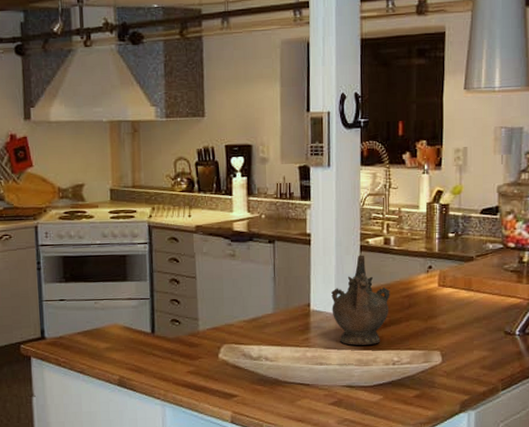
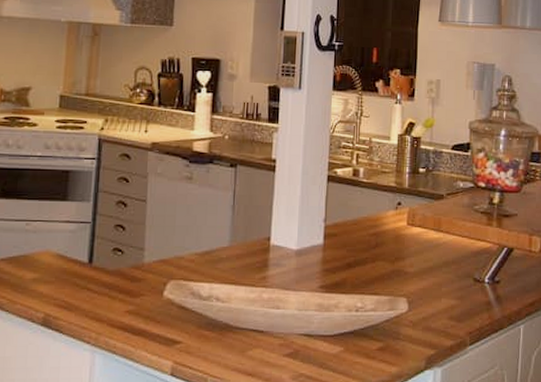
ceremonial vessel: present [331,255,390,345] -> none [293,186,357,287]

